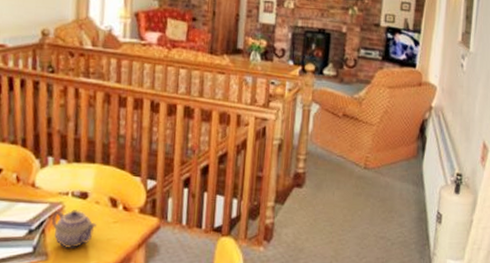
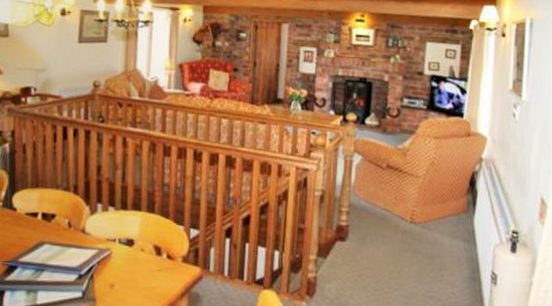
teapot: present [51,210,97,249] -> none [99,256,142,296]

